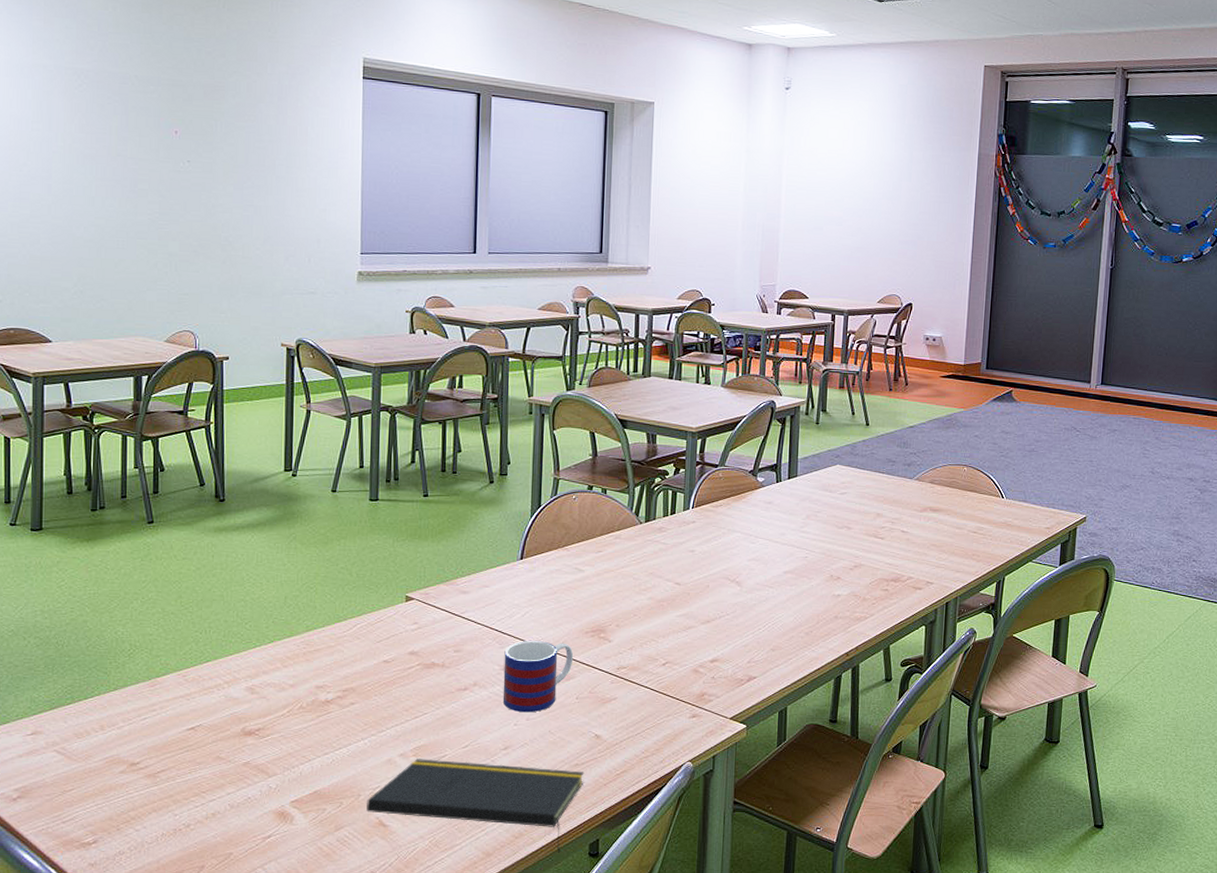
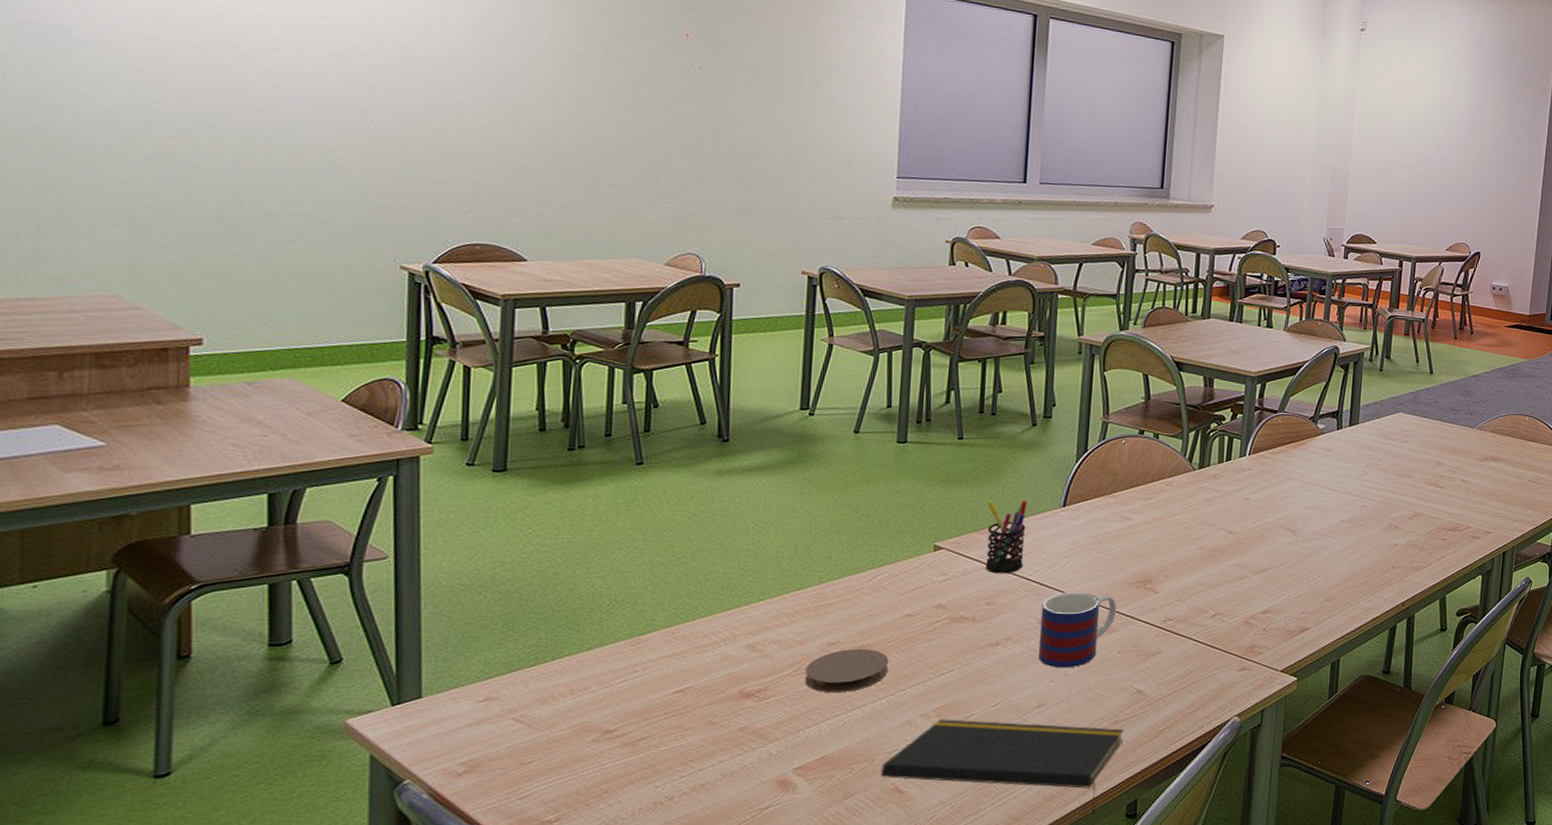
coaster: none [297,691,370,733] -> present [805,648,889,693]
pen holder: none [452,554,488,623] -> present [986,501,1028,574]

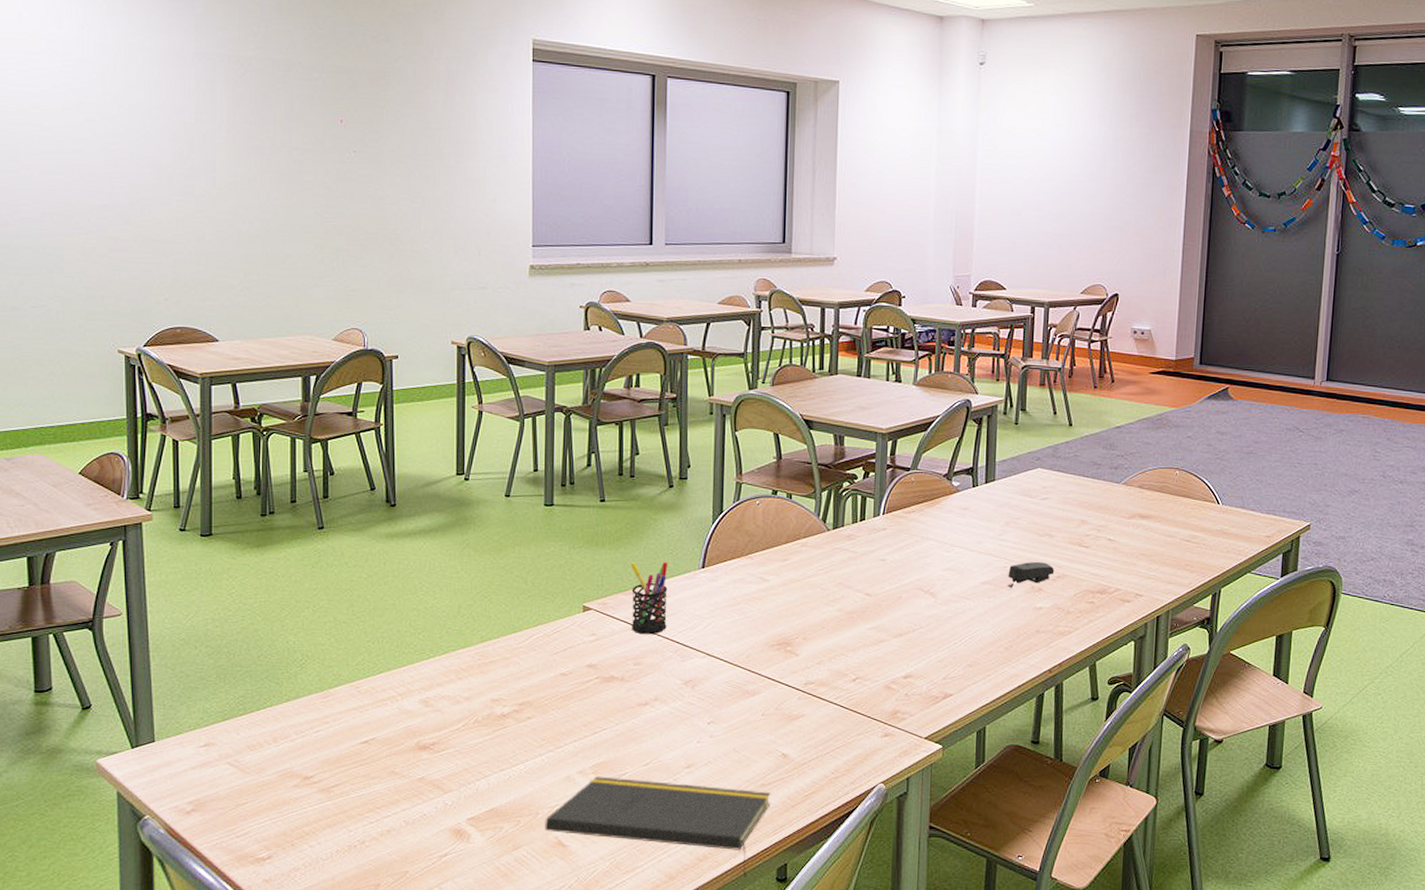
coaster: present [805,648,889,693] -> none [472,705,547,748]
mug: present [1038,591,1117,668] -> none [685,653,759,730]
stapler: none [1366,500,1411,526] -> present [1007,561,1055,588]

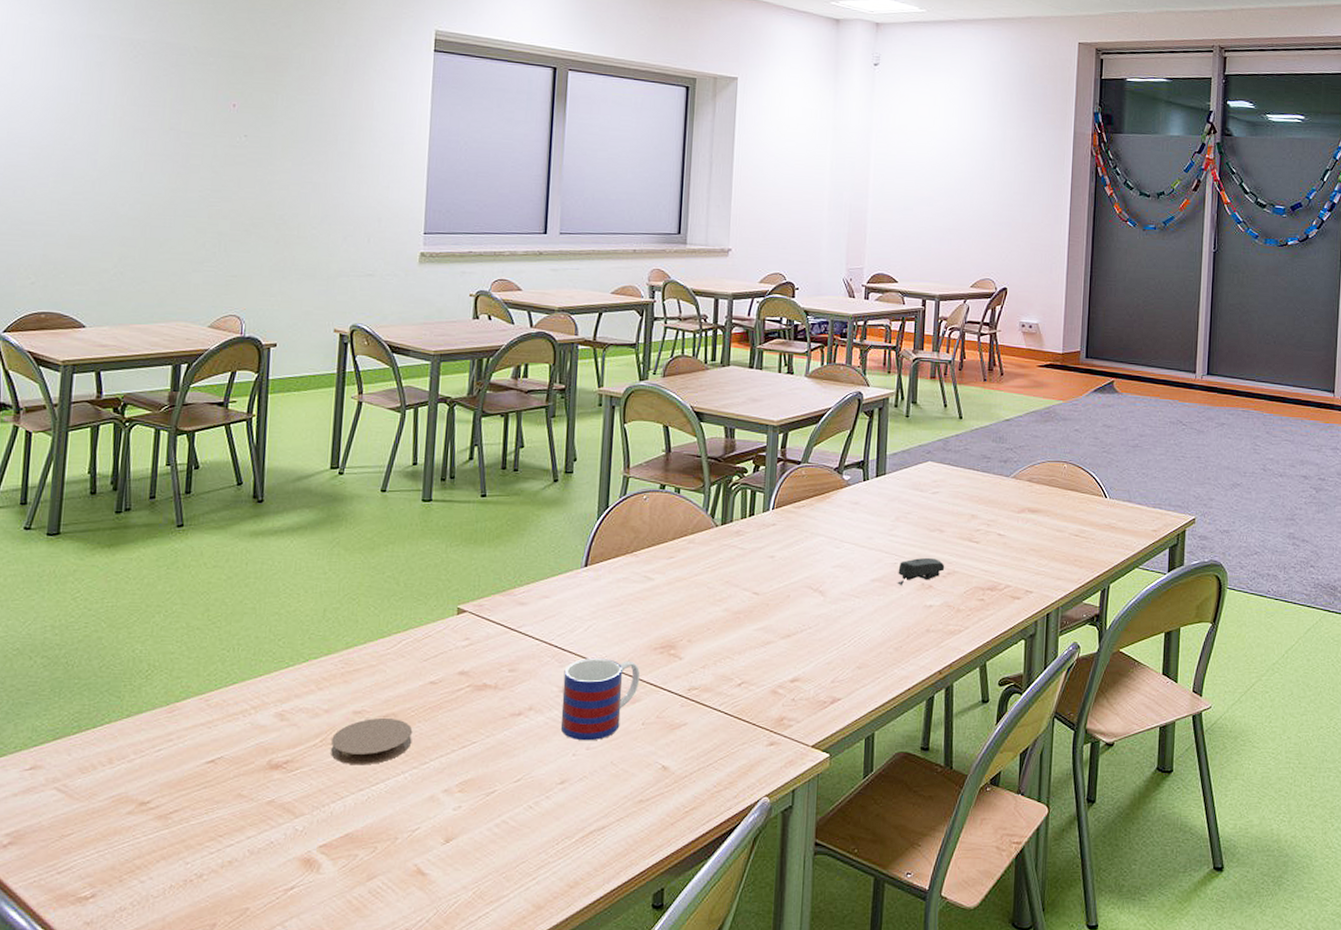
coaster: none [472,705,547,748] -> present [331,717,413,765]
notepad: present [545,776,771,876] -> none [404,795,649,903]
pen holder: present [631,562,668,635] -> none [508,561,550,639]
mug: none [685,653,759,730] -> present [560,657,641,741]

